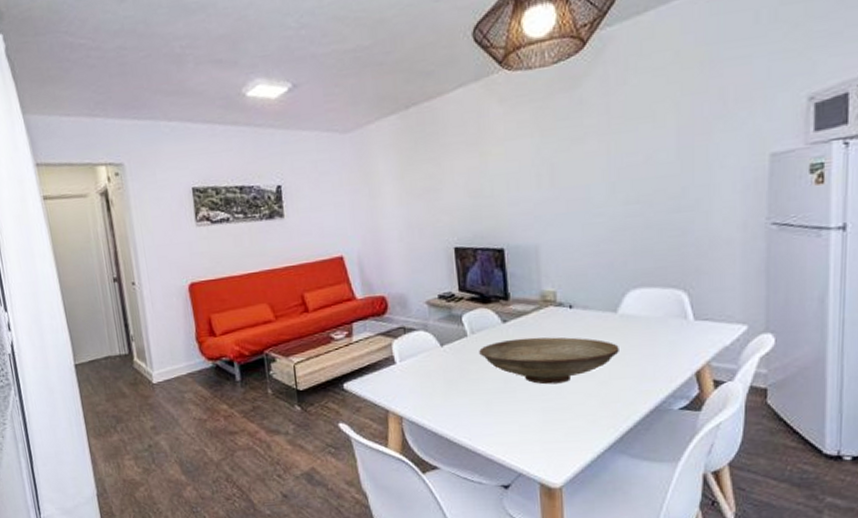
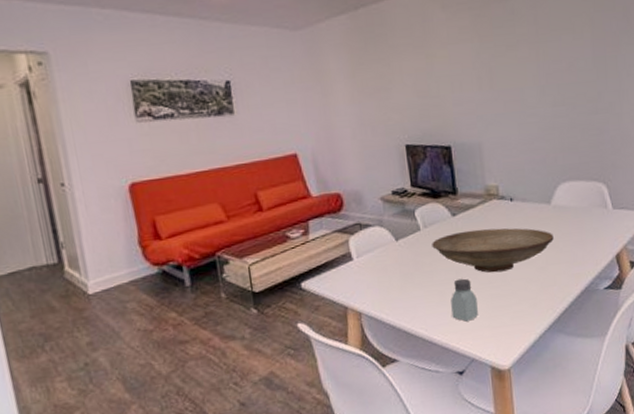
saltshaker: none [498,388,528,434] -> present [451,278,478,322]

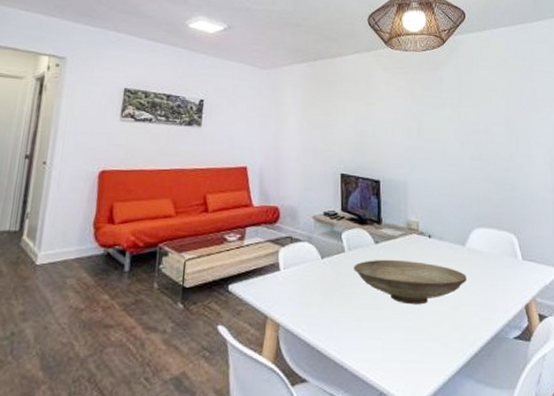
saltshaker: present [451,278,478,322] -> none [365,305,390,350]

